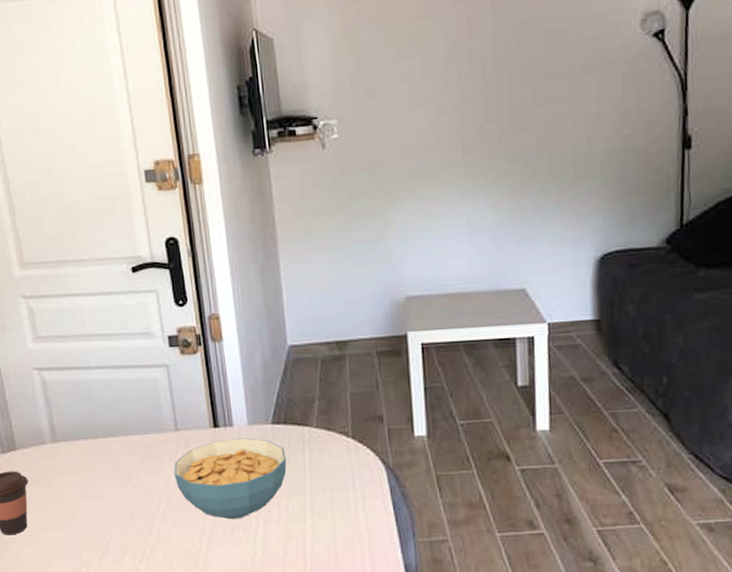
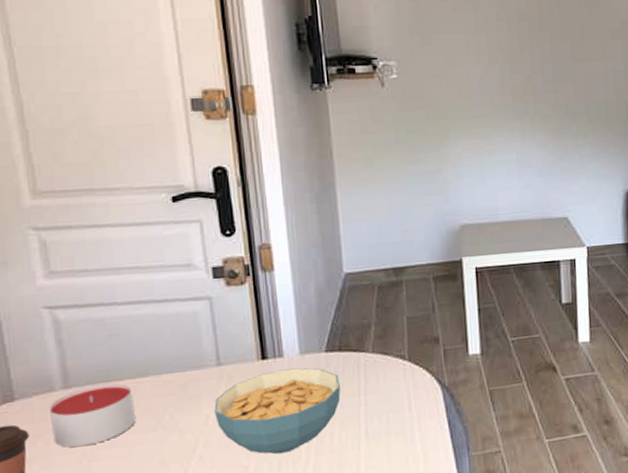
candle: none [42,440,110,496] -> present [49,383,136,448]

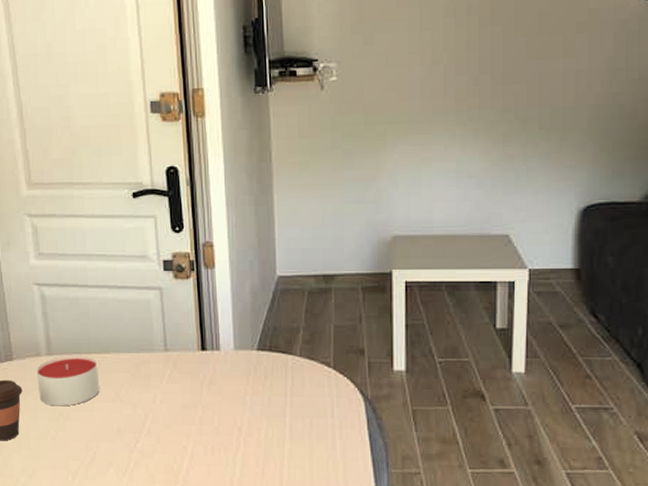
cereal bowl: present [214,367,341,454] -> none [161,362,269,440]

